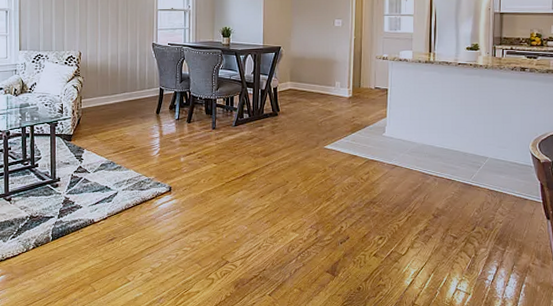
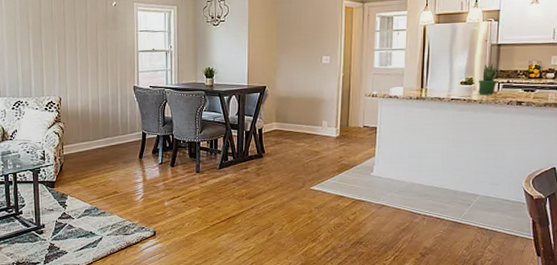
planter: none [484,30,502,61] -> present [478,63,499,95]

